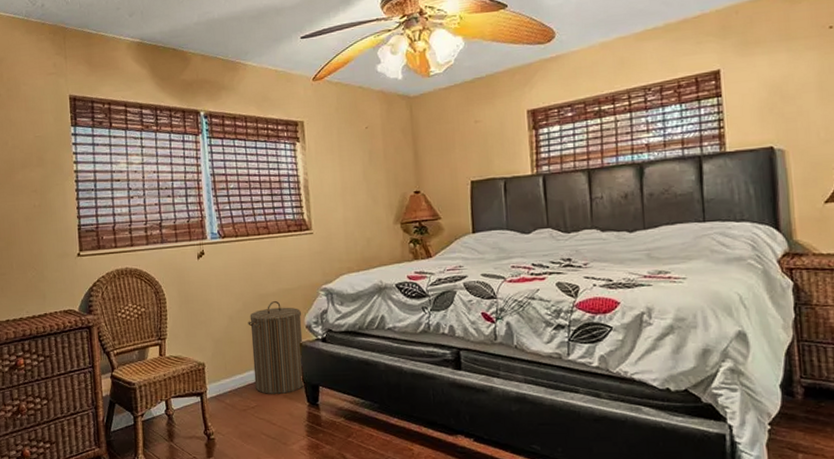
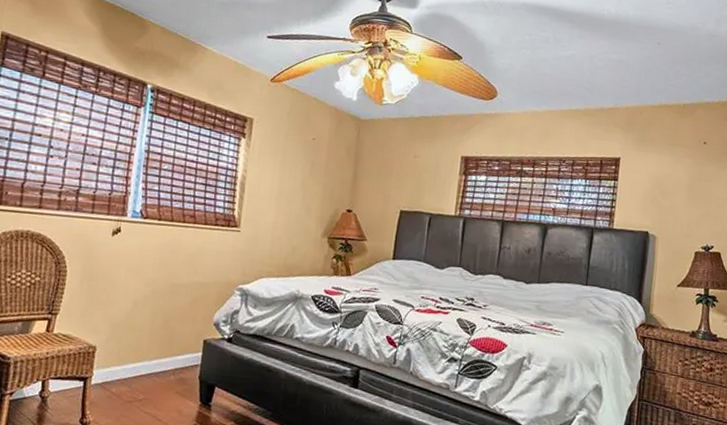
laundry hamper: present [248,300,305,395] -> none [147,292,212,390]

